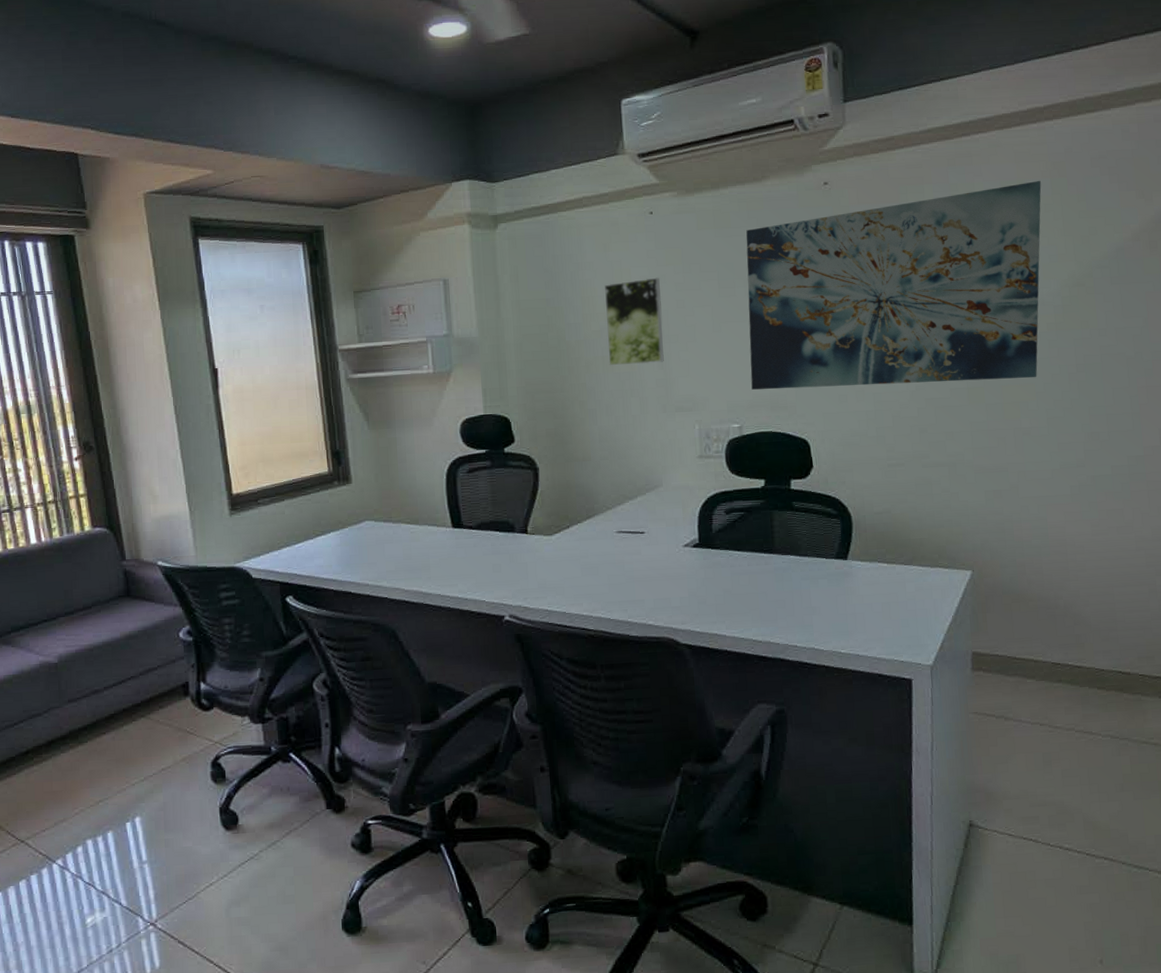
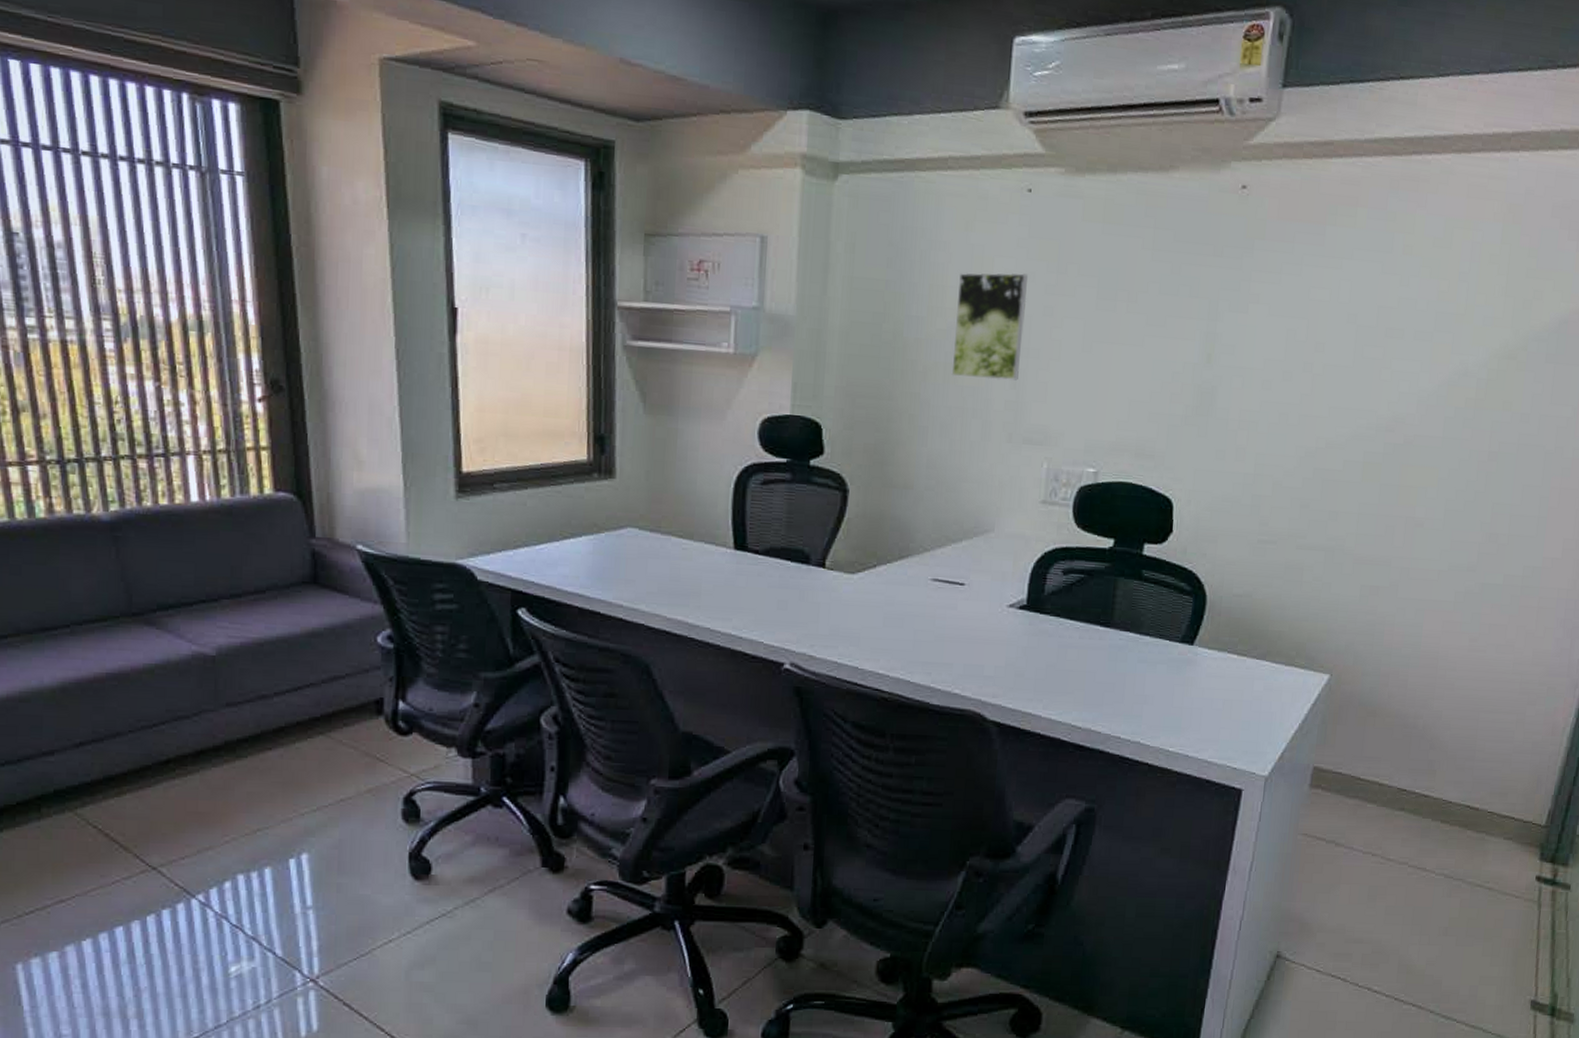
wall art: present [746,181,1042,390] -> none [1116,223,1492,461]

